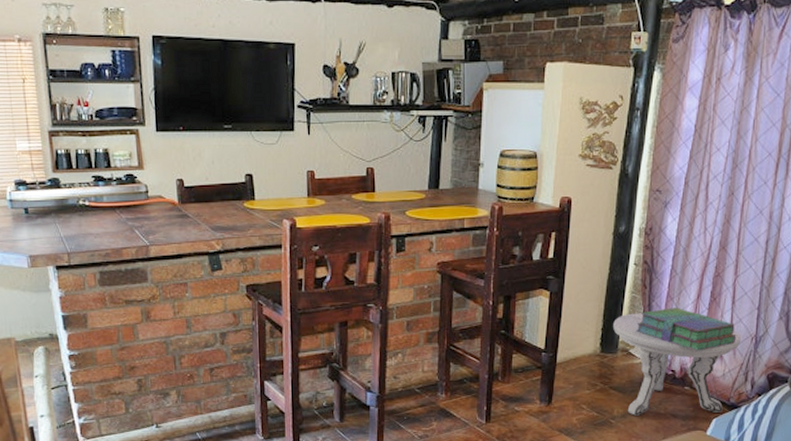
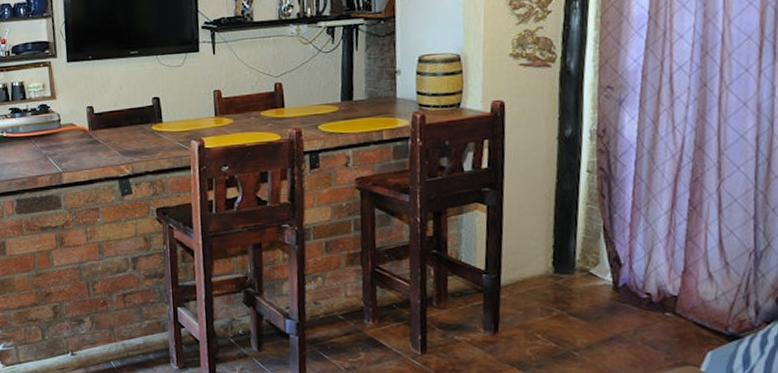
side table: present [613,313,742,416] -> none [567,227,736,347]
stack of books: present [636,308,737,351] -> none [596,219,729,270]

